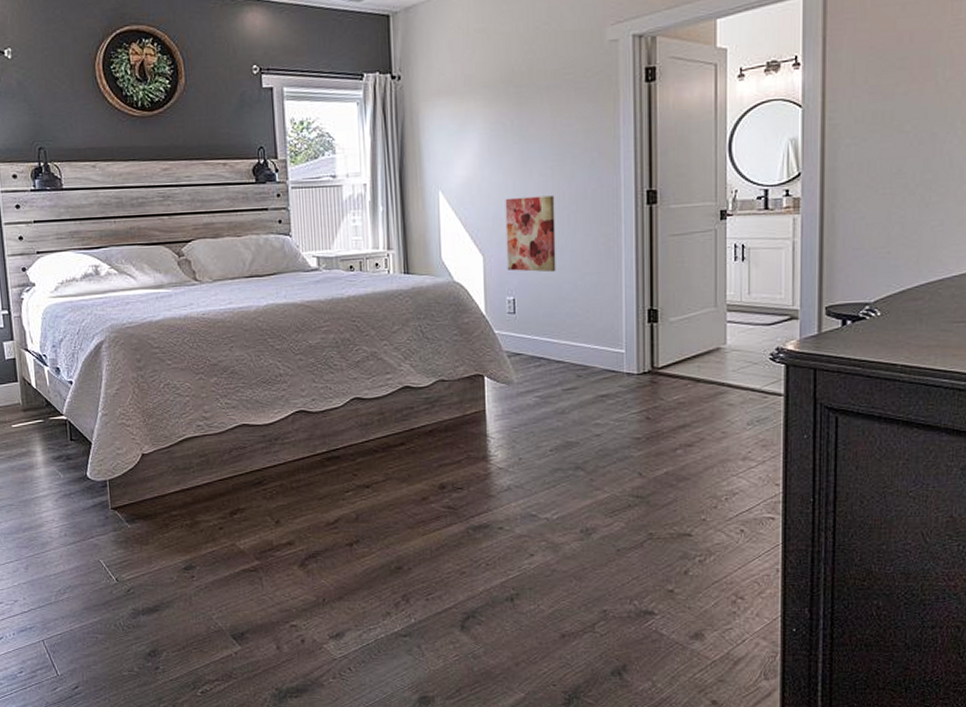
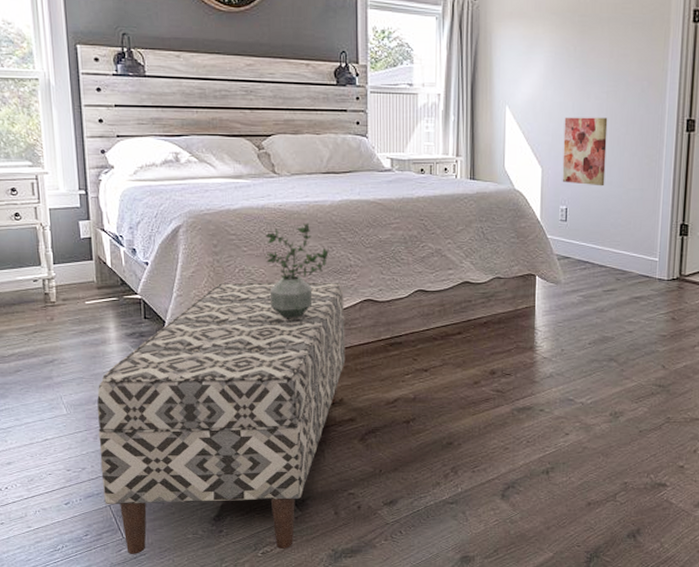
bench: none [26,393,280,693] -> present [97,282,346,554]
potted plant: none [189,331,257,434] -> present [265,222,329,318]

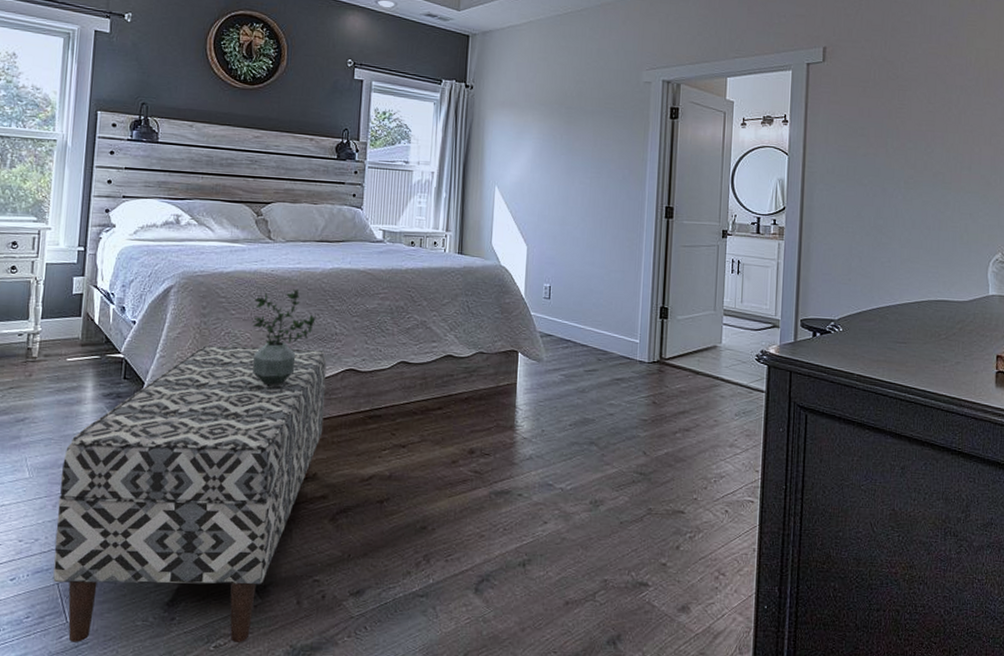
wall art: present [562,117,608,187] -> none [546,199,591,267]

